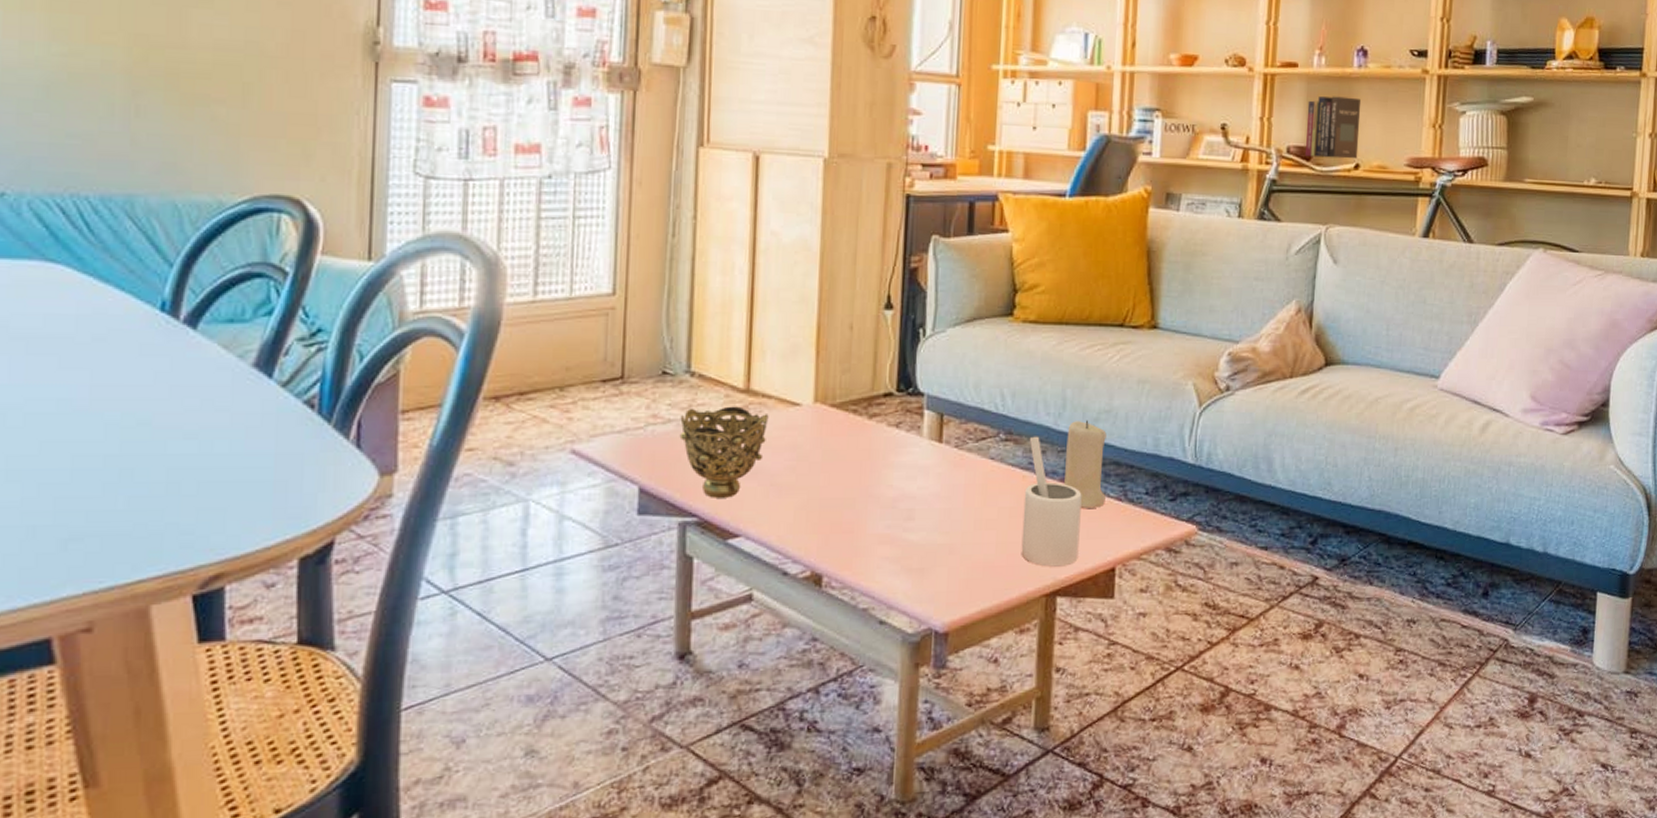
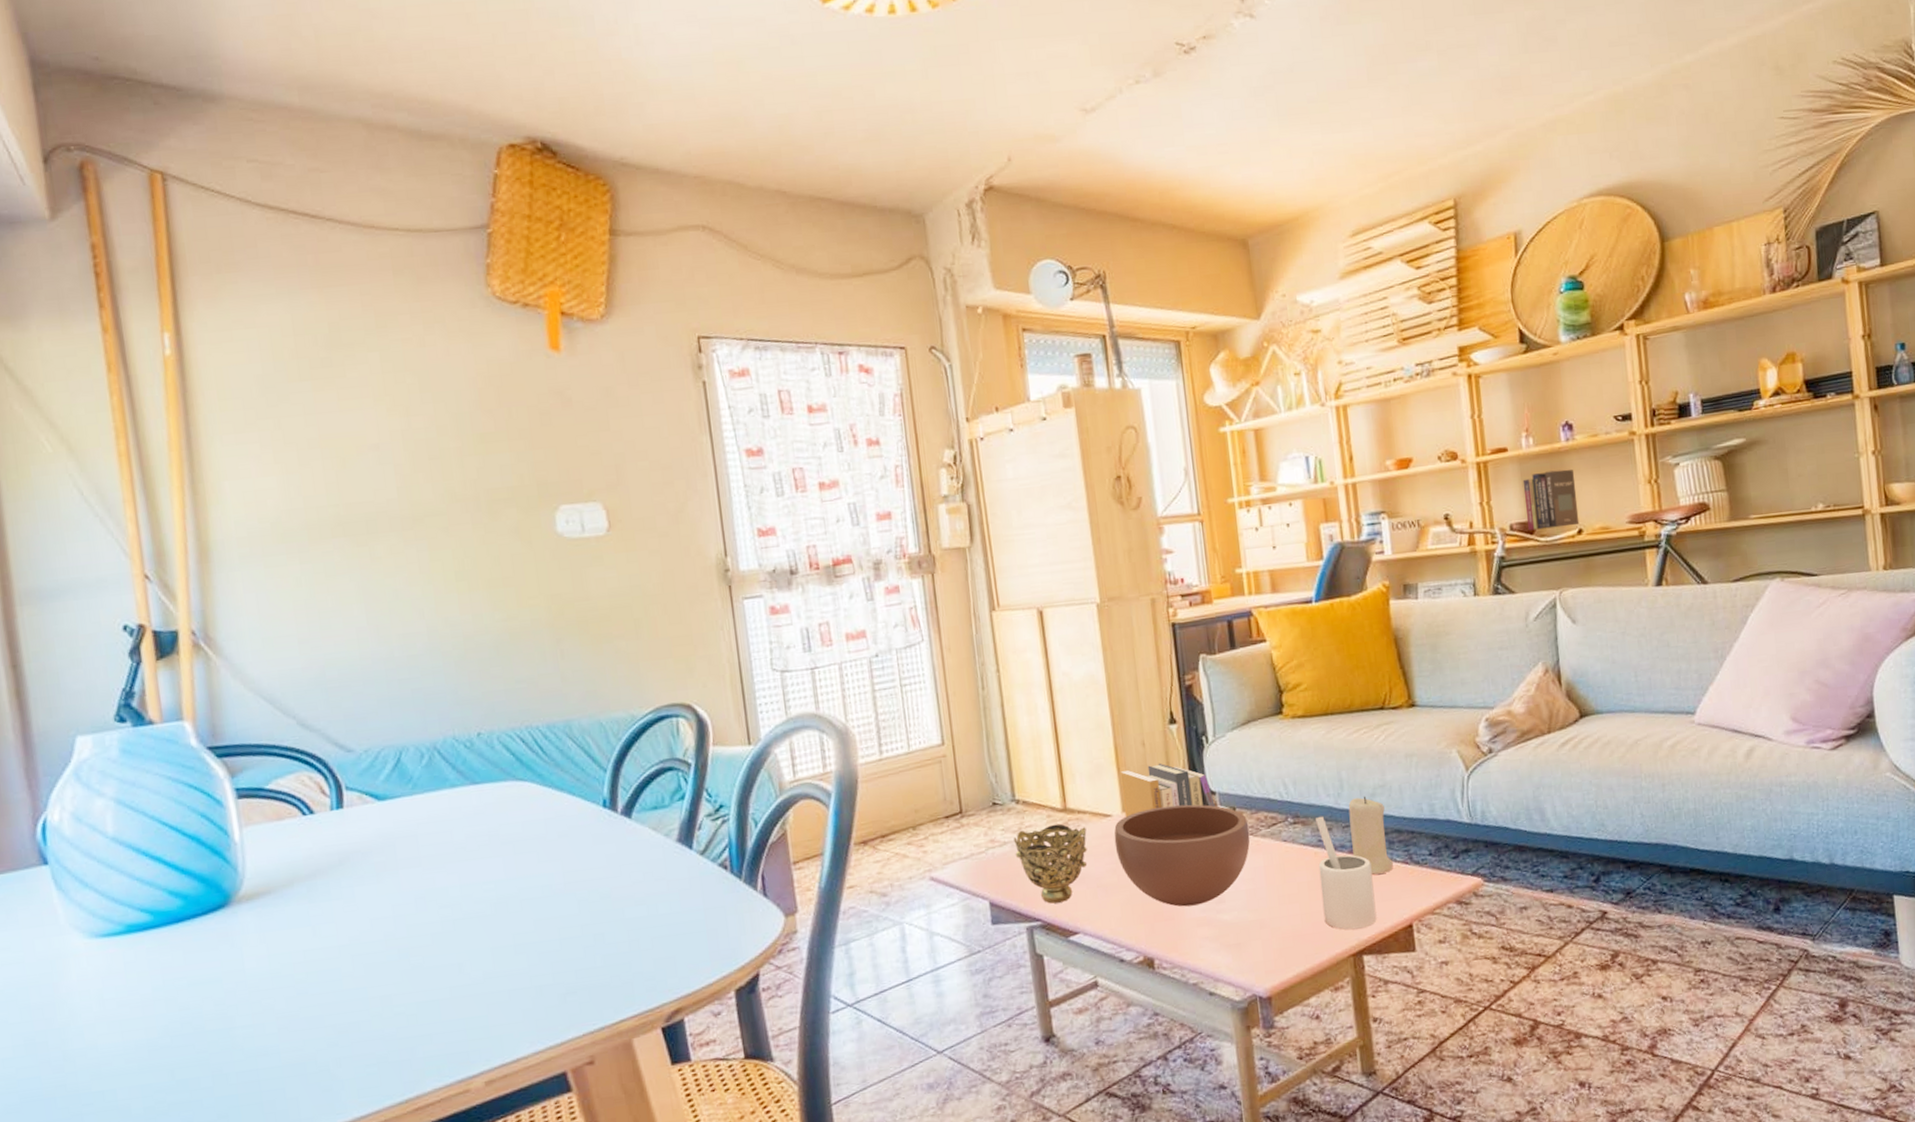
bowl: none [799,402,955,520] -> present [1114,804,1250,907]
books: none [816,351,922,411] -> present [1120,763,1215,818]

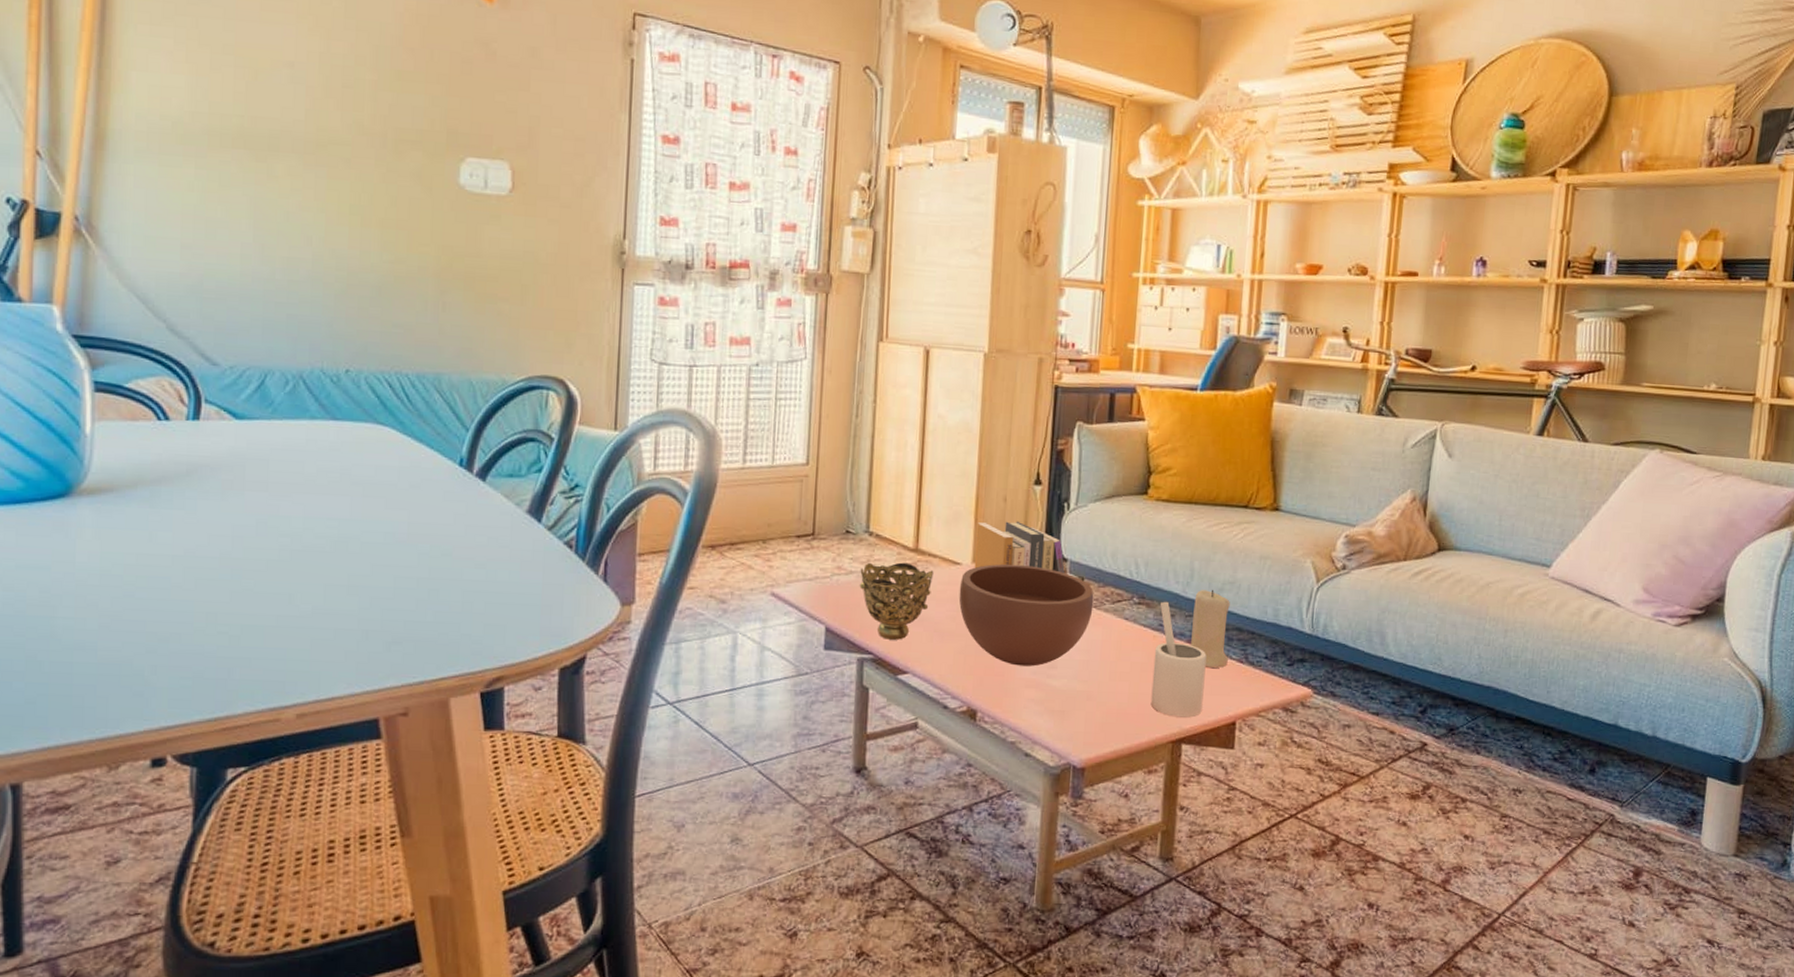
books: present [1522,469,1580,531] -> none [1422,303,1479,362]

